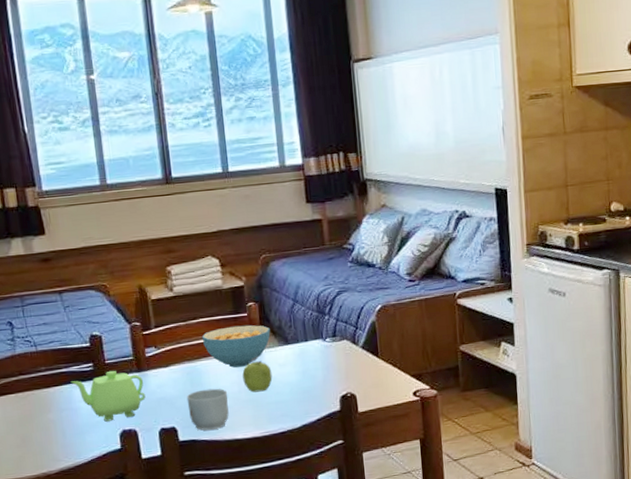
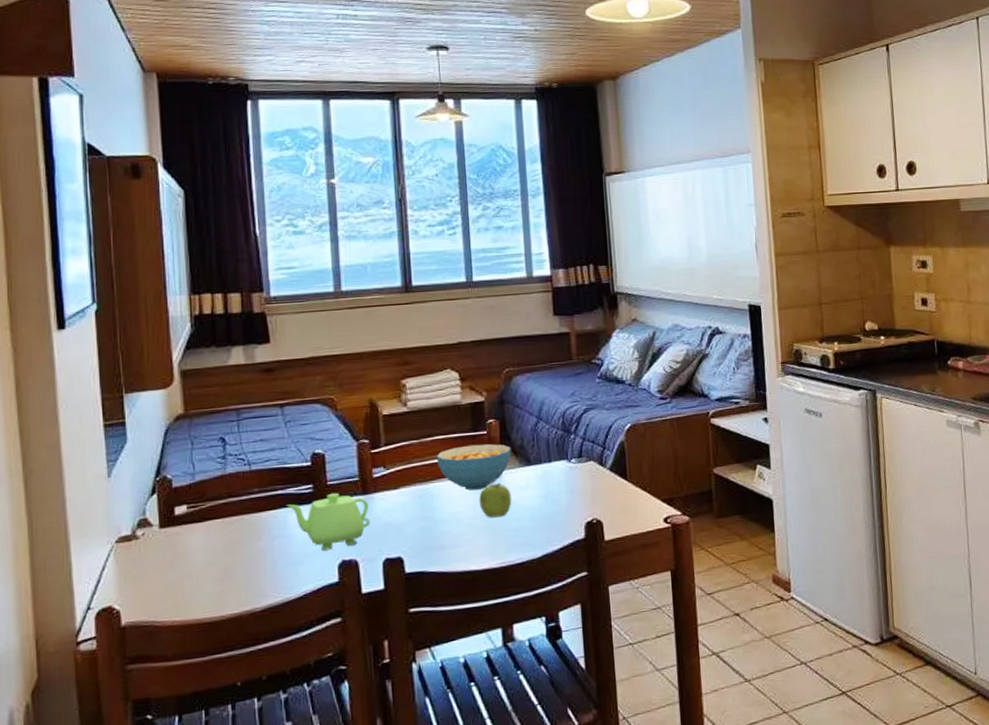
mug: present [186,388,229,431] -> none [416,513,463,562]

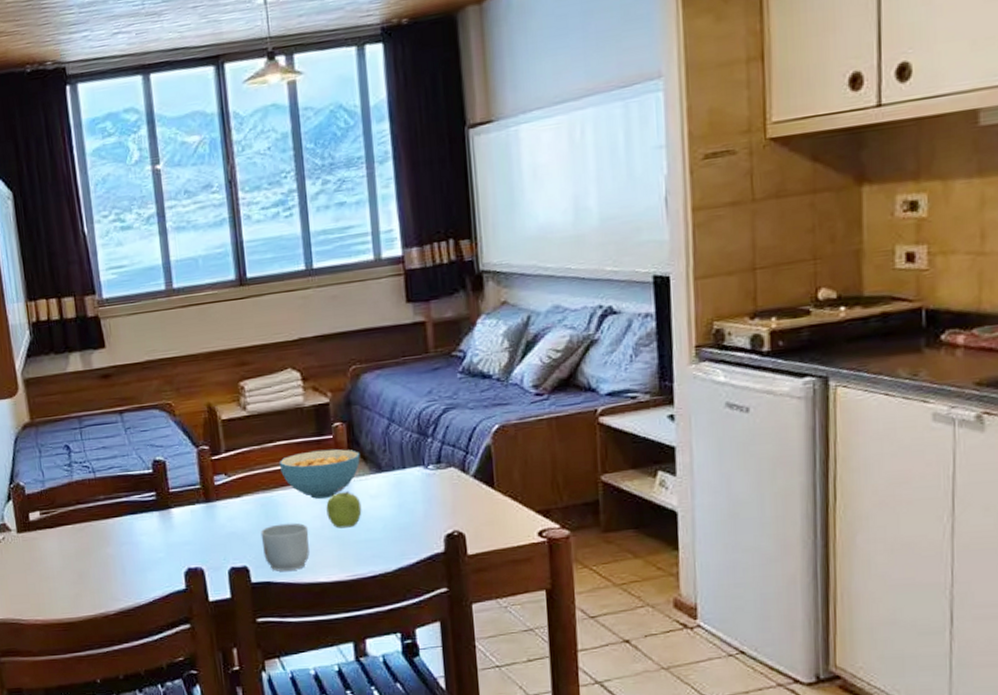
teapot: present [286,492,370,551] -> none [131,500,214,558]
mug: none [416,513,463,562] -> present [260,522,310,572]

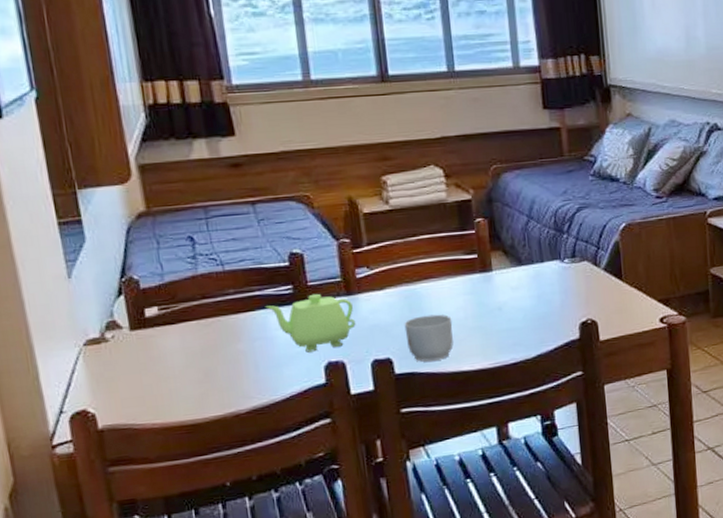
teapot: none [131,500,214,558] -> present [265,293,356,353]
cereal bowl: present [279,449,360,499] -> none [422,243,502,291]
fruit: present [326,490,362,529] -> none [469,283,504,319]

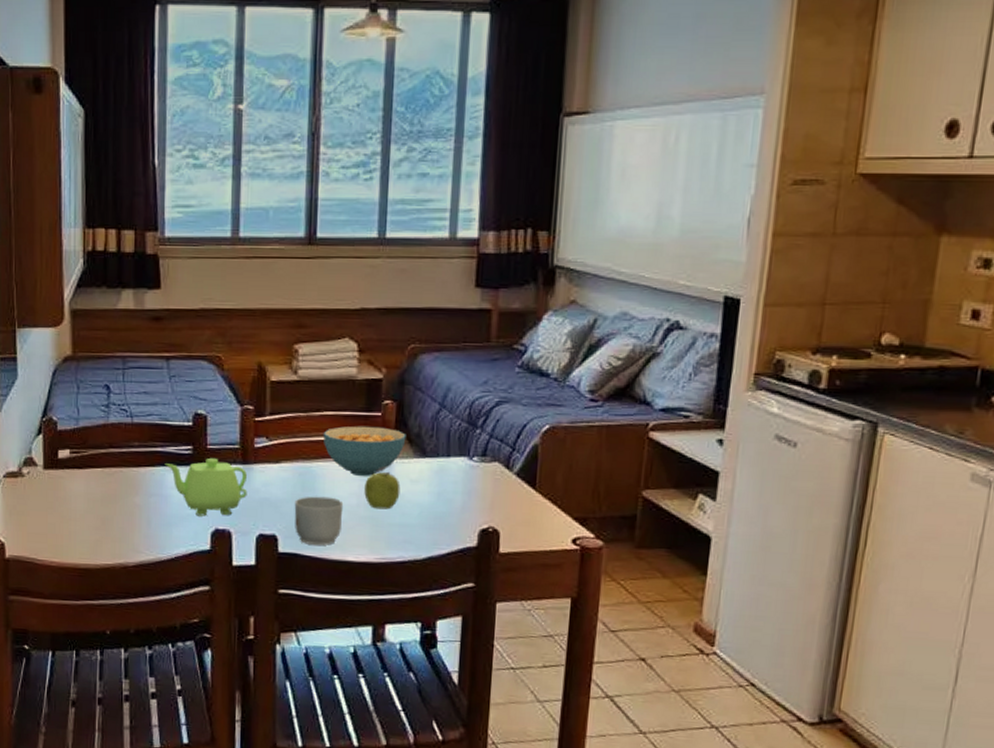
cereal bowl: none [422,243,502,291] -> present [323,426,406,476]
fruit: none [469,283,504,319] -> present [364,471,401,510]

